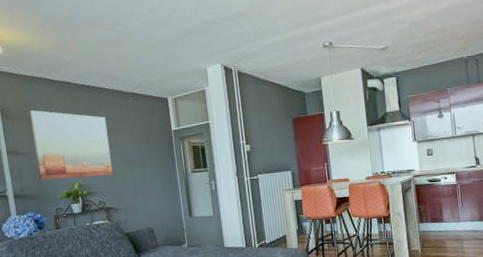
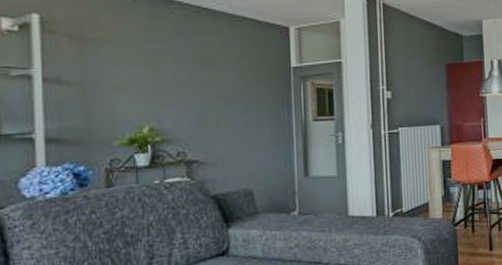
wall art: present [30,110,113,181] -> none [87,27,202,120]

